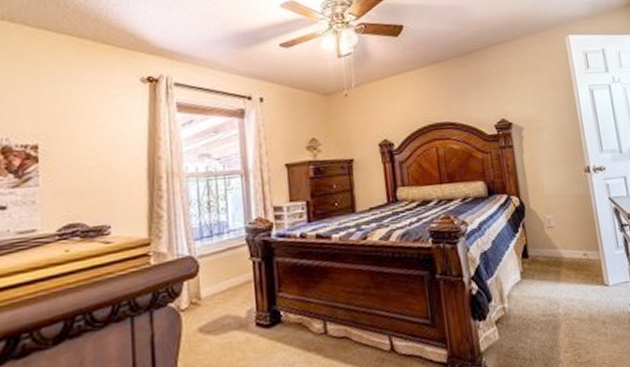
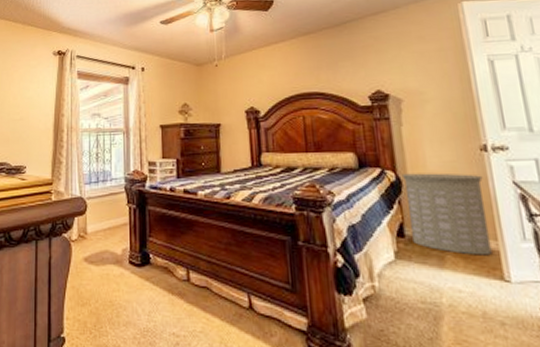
laundry hamper: none [524,194,596,267] -> present [401,173,493,256]

